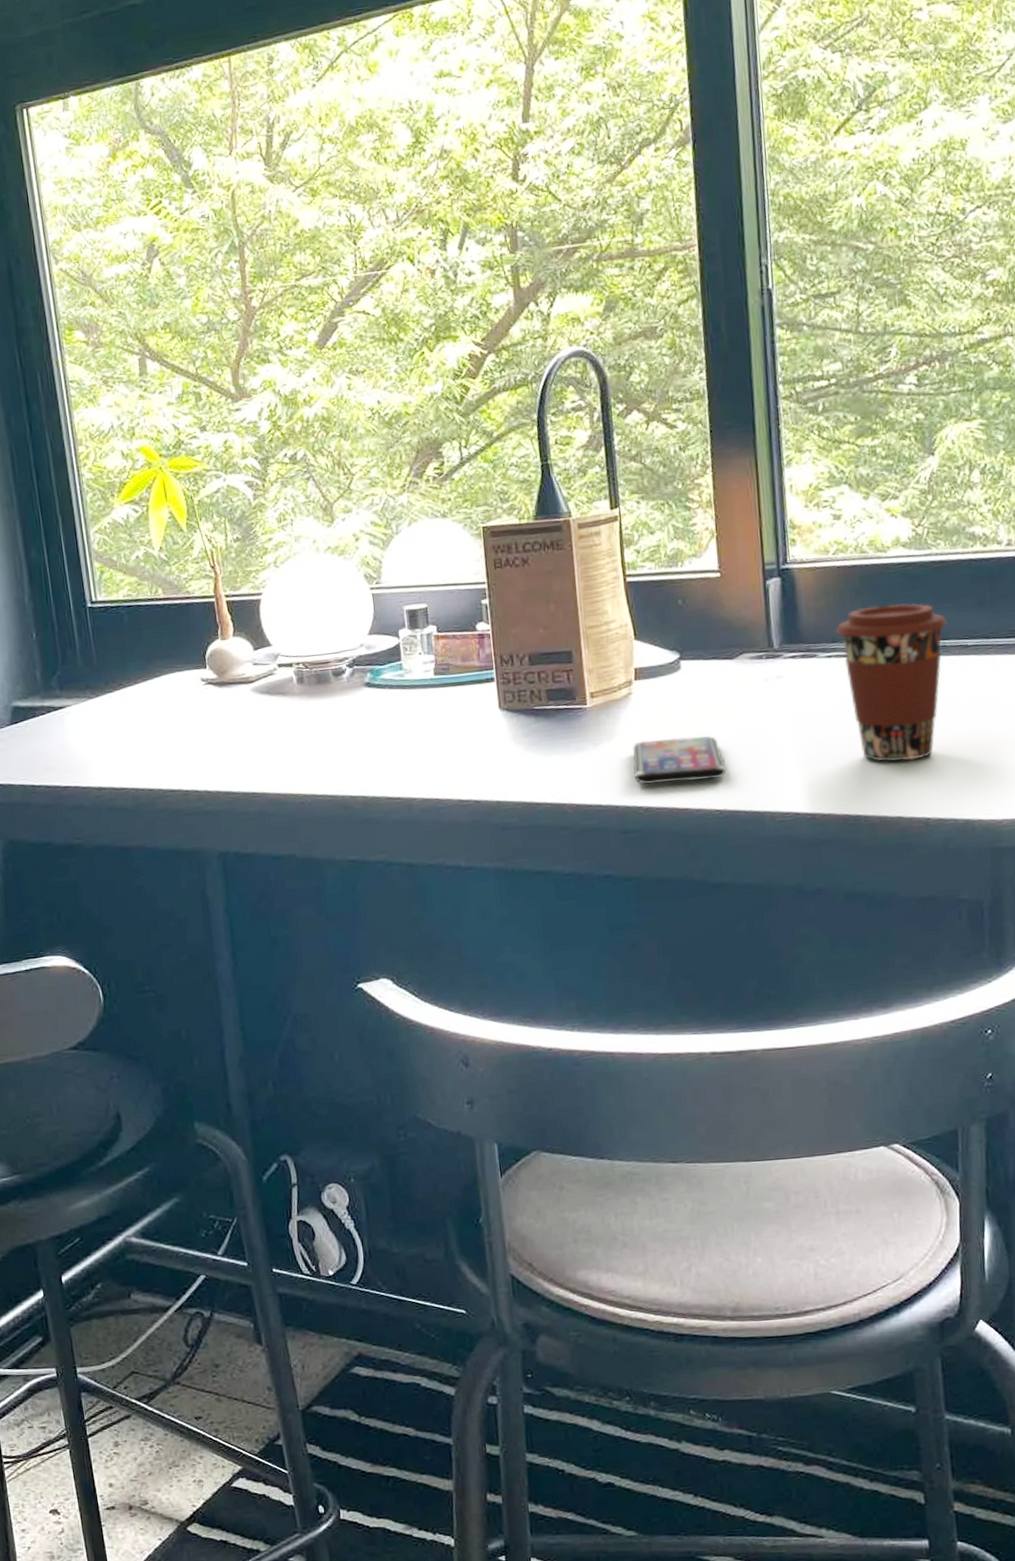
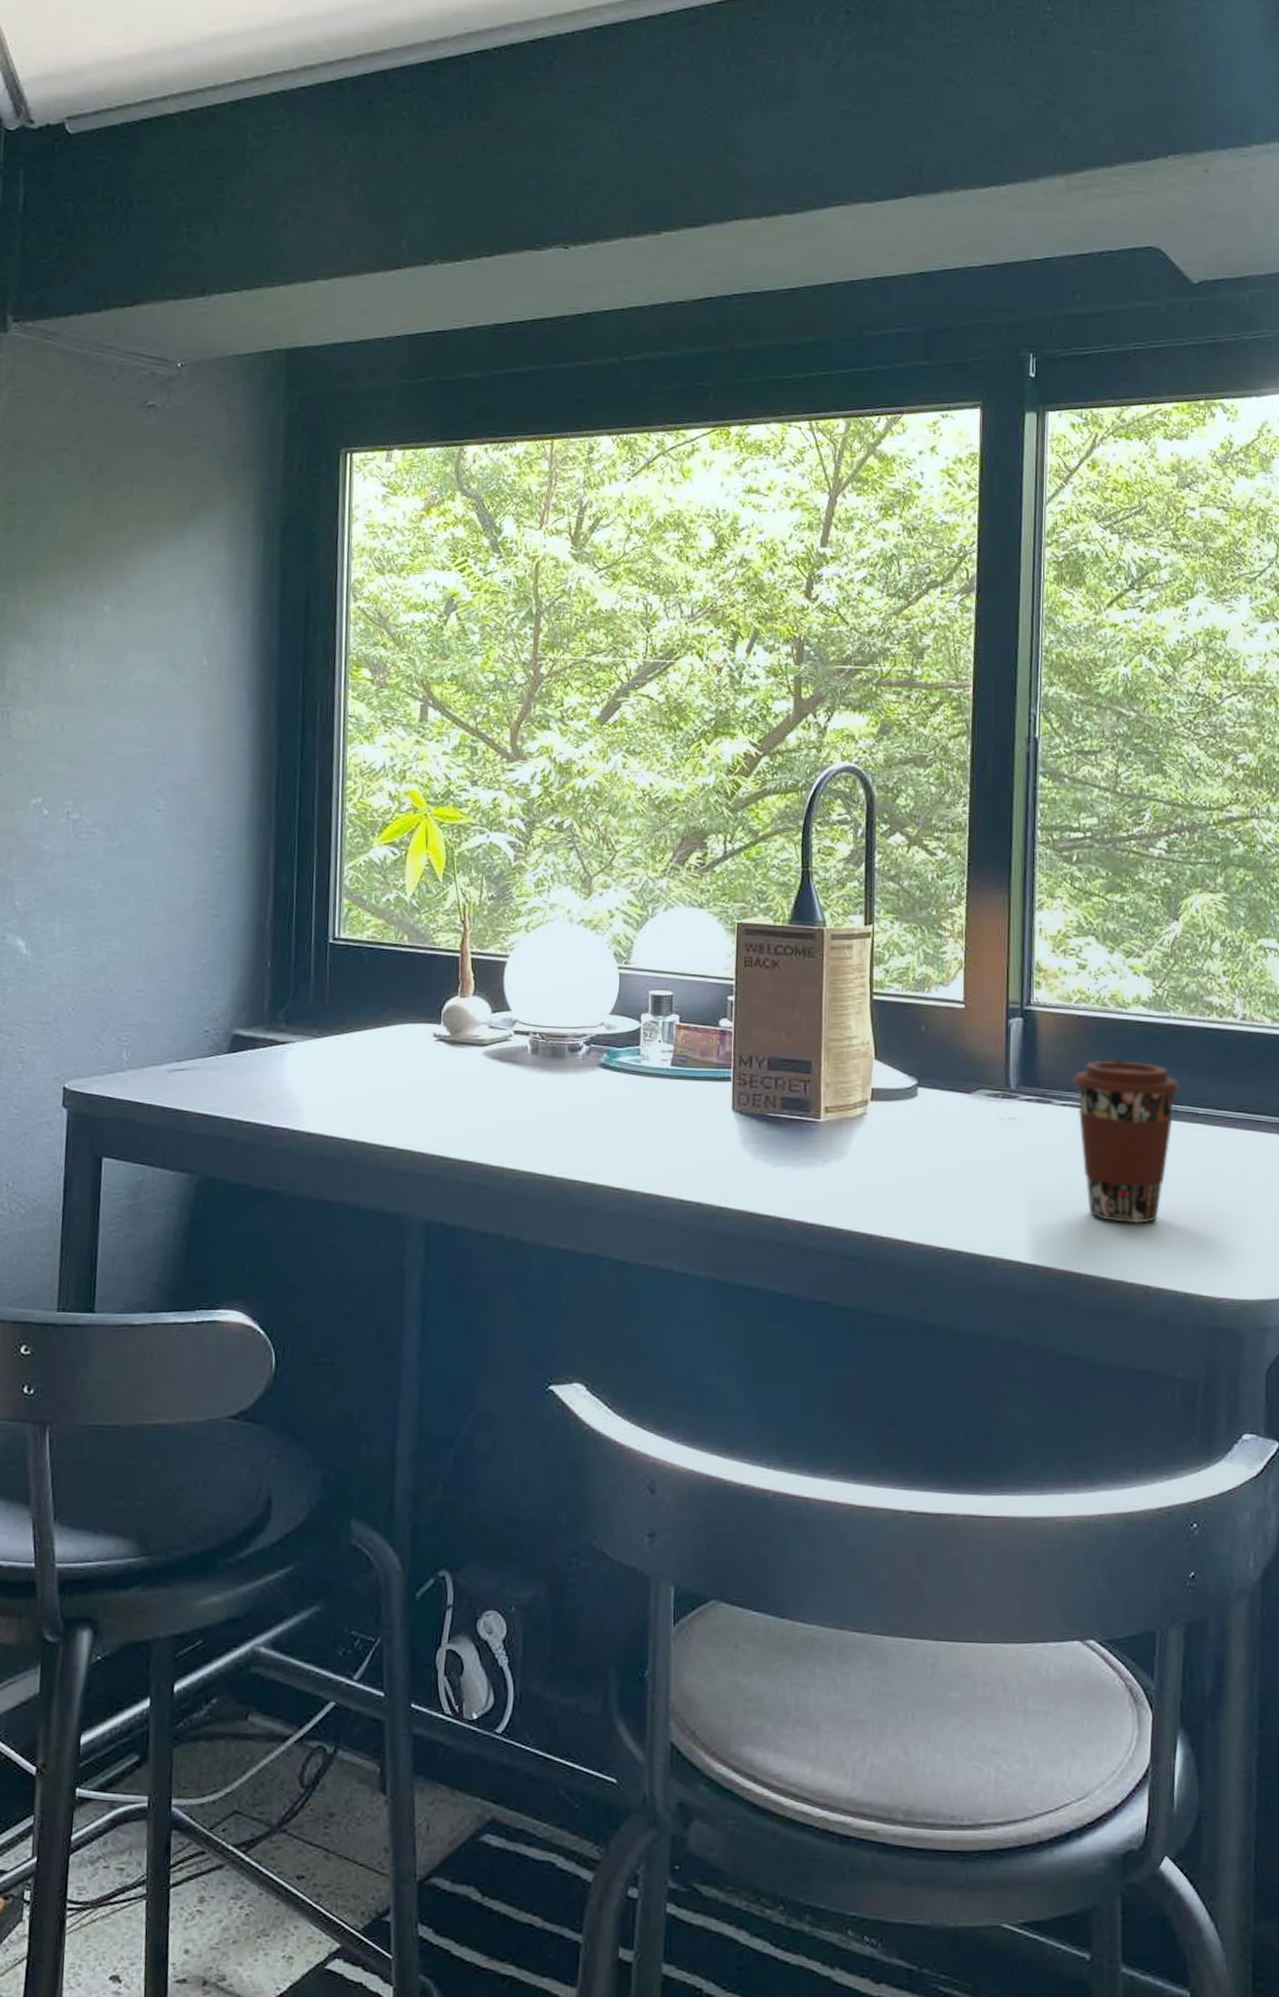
smartphone: present [633,736,727,784] -> none [860,1164,953,1215]

